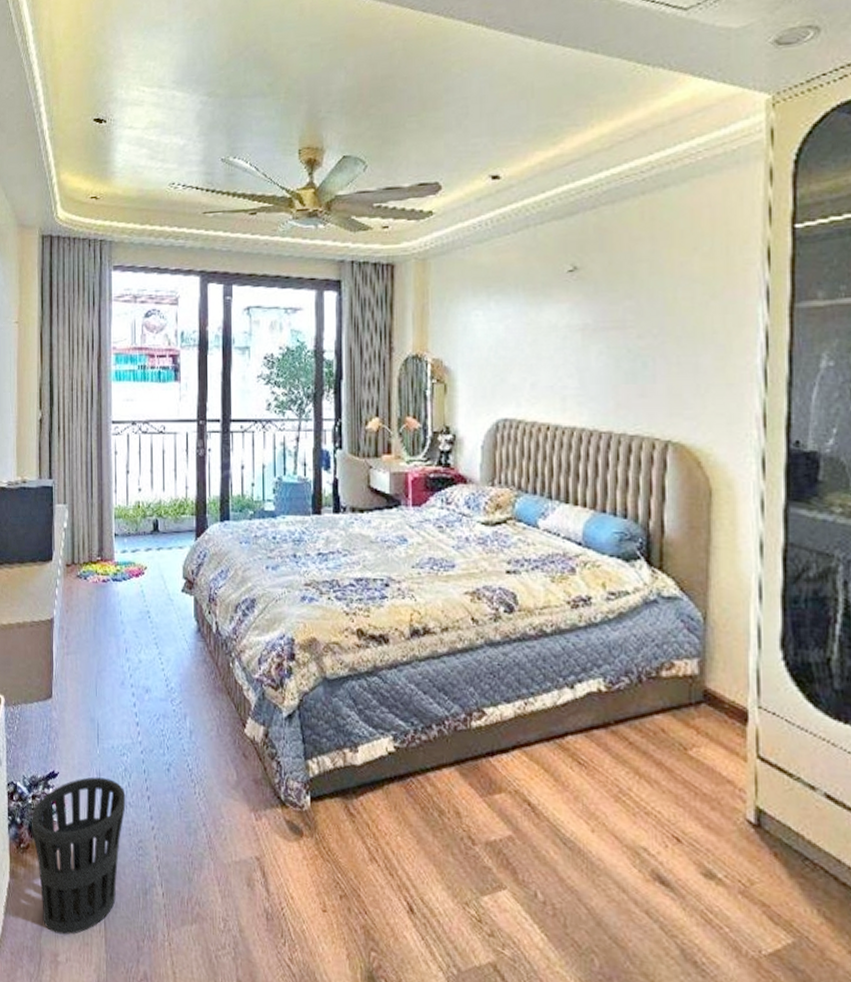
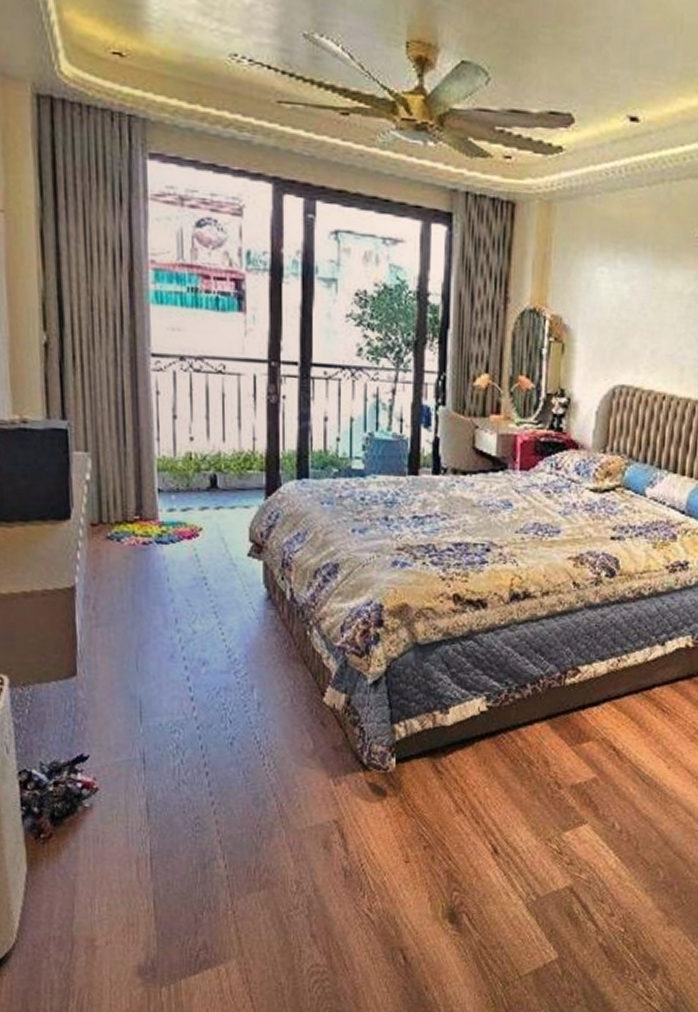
wastebasket: present [32,777,126,935] -> none [54,757,179,919]

